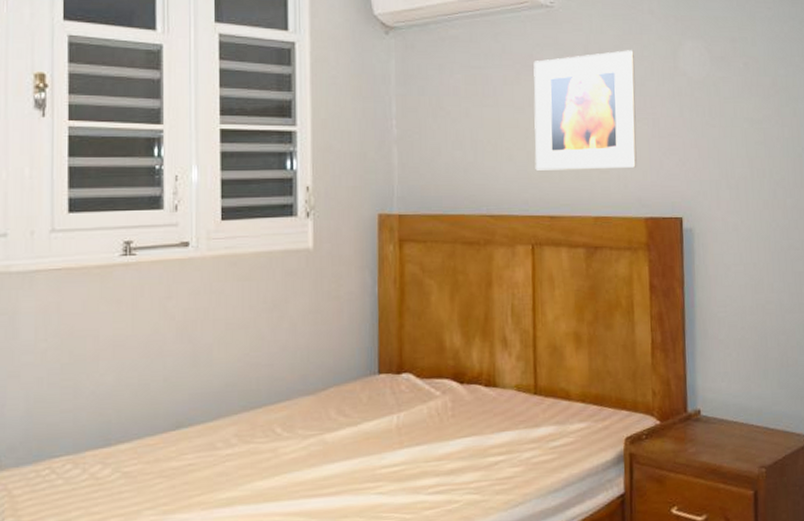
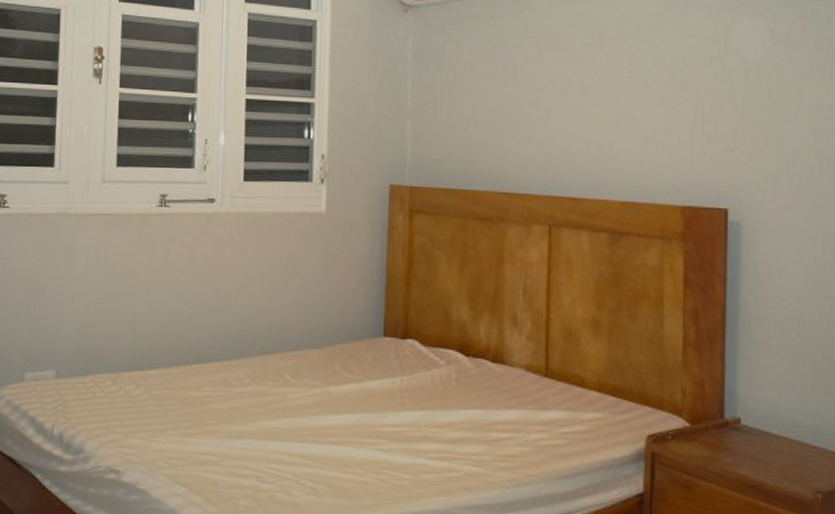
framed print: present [533,50,637,170] -> none [556,28,678,153]

